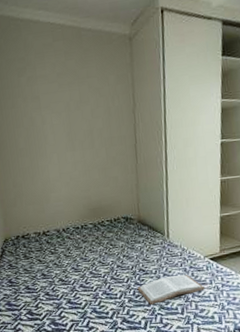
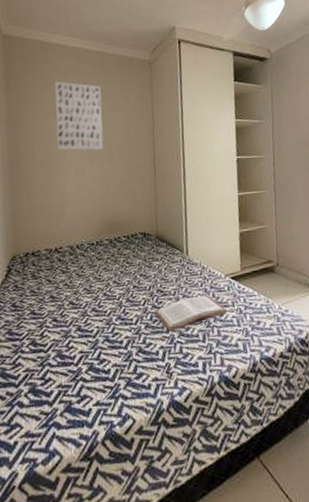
wall art: none [31,62,84,137] -> present [55,81,104,151]

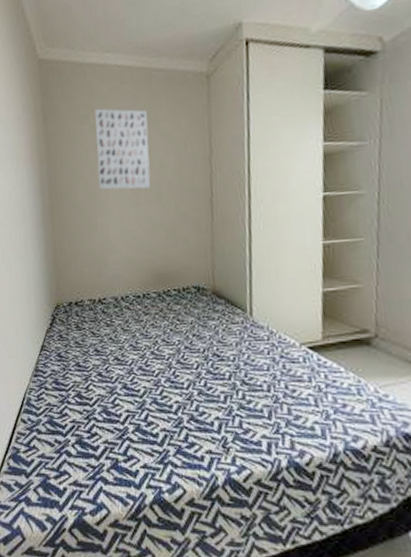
book: present [154,295,227,332] -> none [209,365,301,403]

